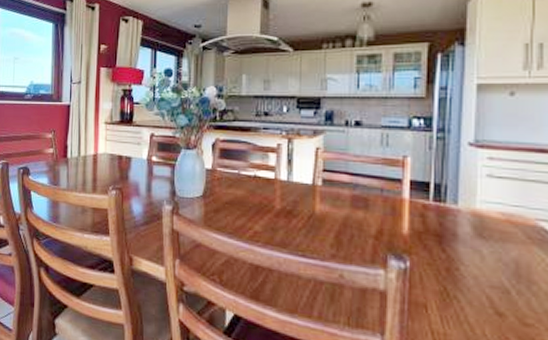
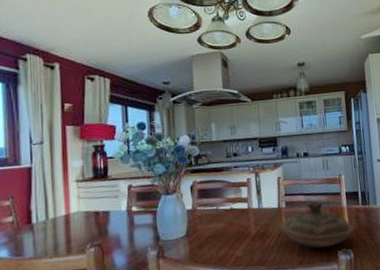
decorative bowl: none [312,184,417,246] -> present [280,201,355,248]

